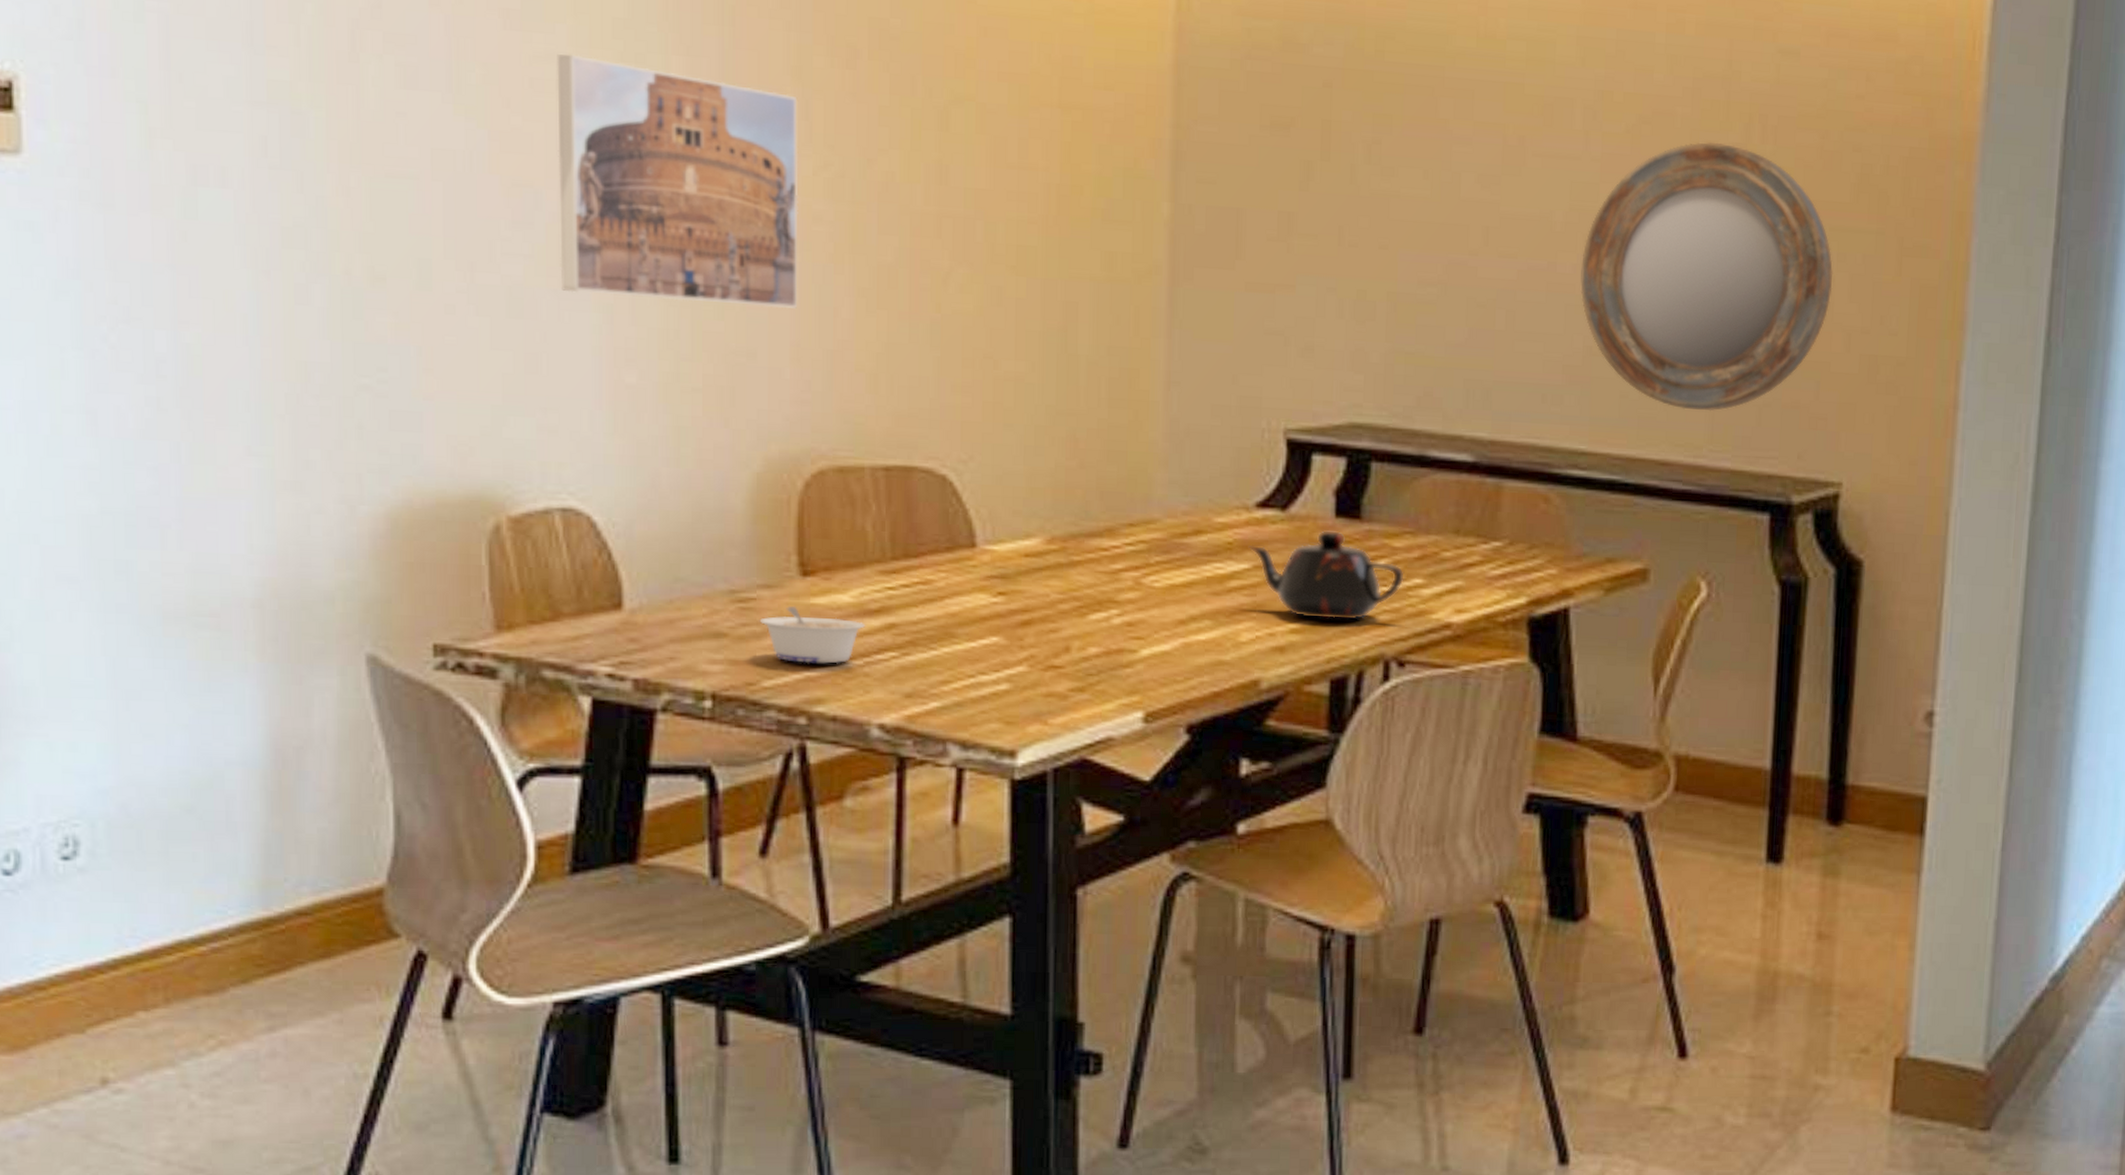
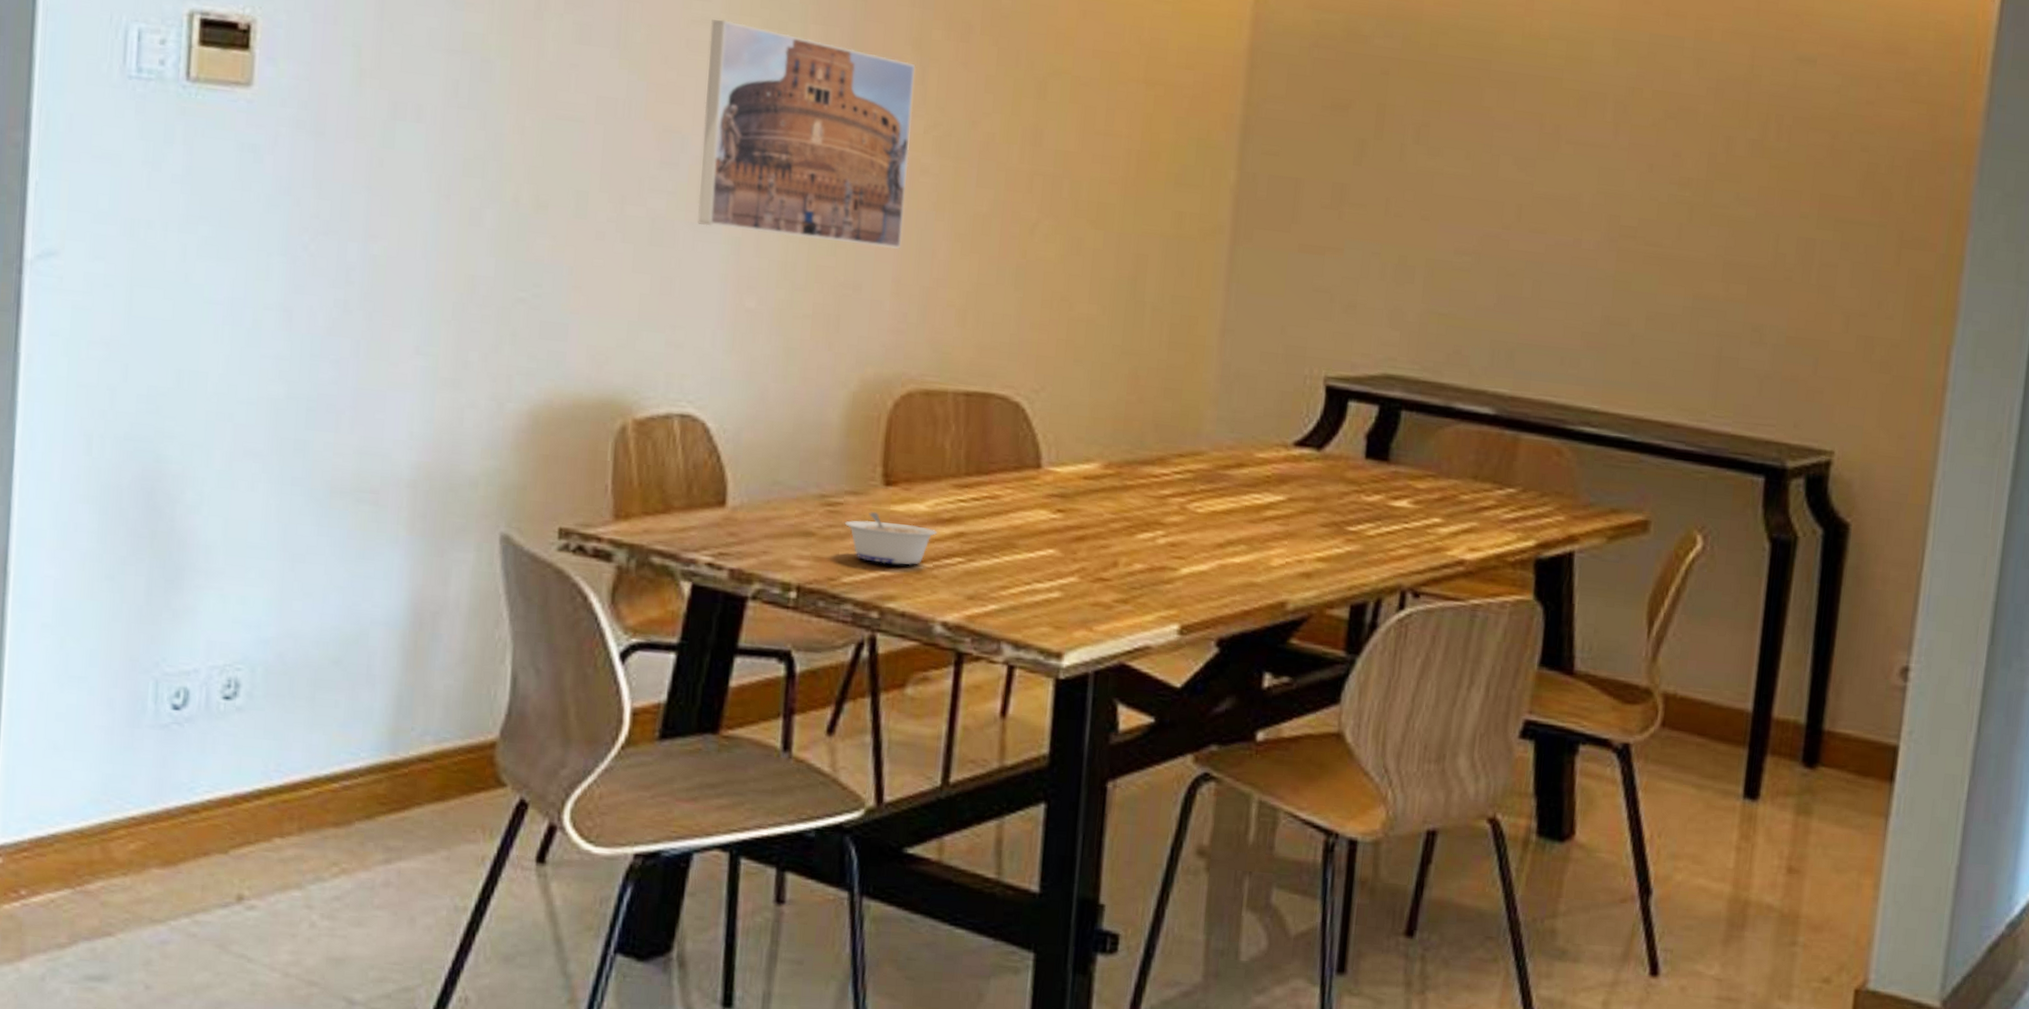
teapot: present [1249,529,1404,621] -> none [1285,469,1425,553]
home mirror: present [1580,142,1833,411] -> none [1602,137,1837,380]

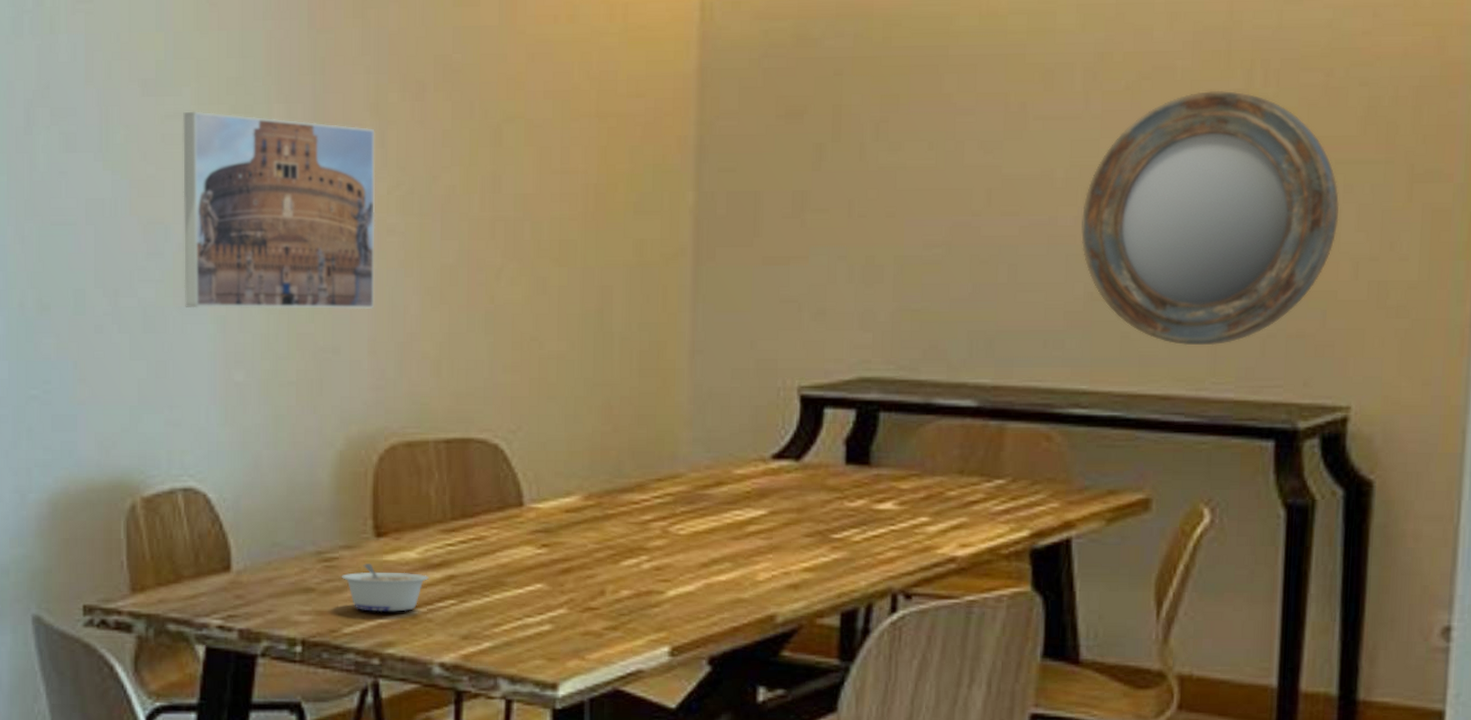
home mirror: none [1602,137,1837,380] -> present [1081,91,1340,346]

